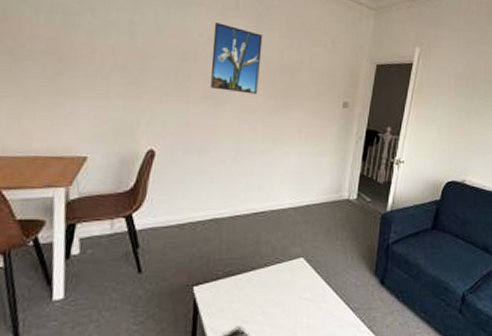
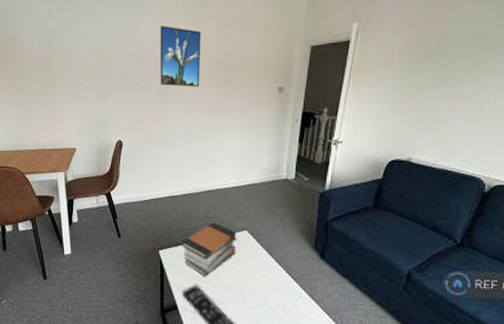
book stack: none [223,249,291,316] -> present [181,222,237,277]

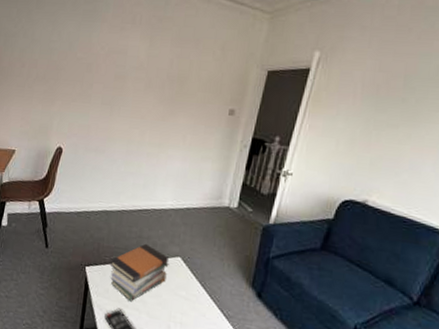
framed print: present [160,26,201,87] -> none [108,36,156,101]

